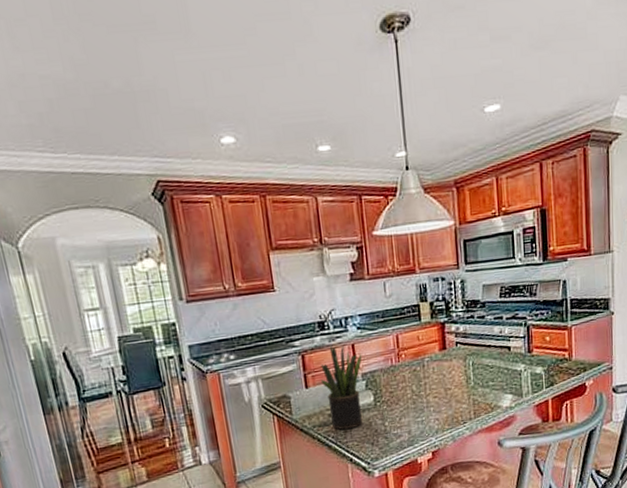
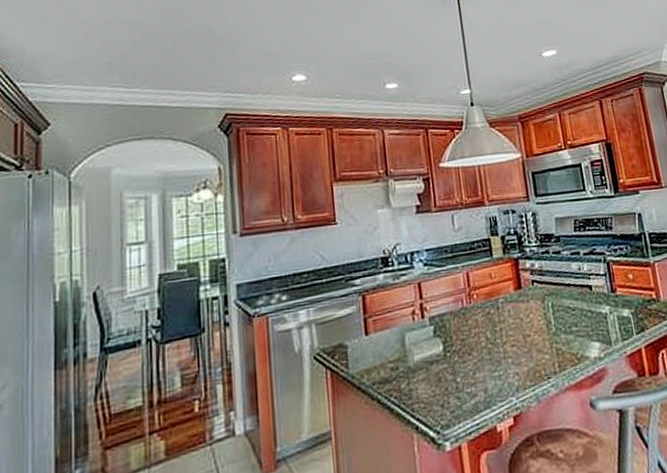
potted plant: present [321,345,362,430] -> none [383,284,430,388]

